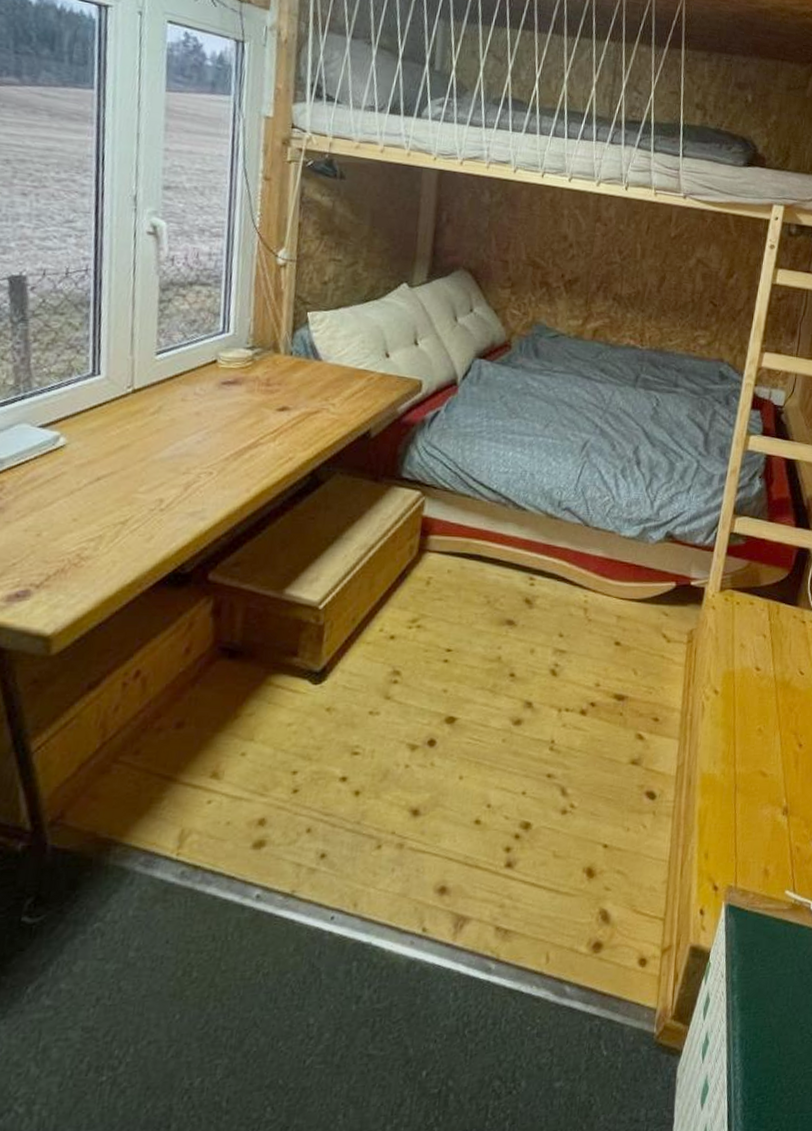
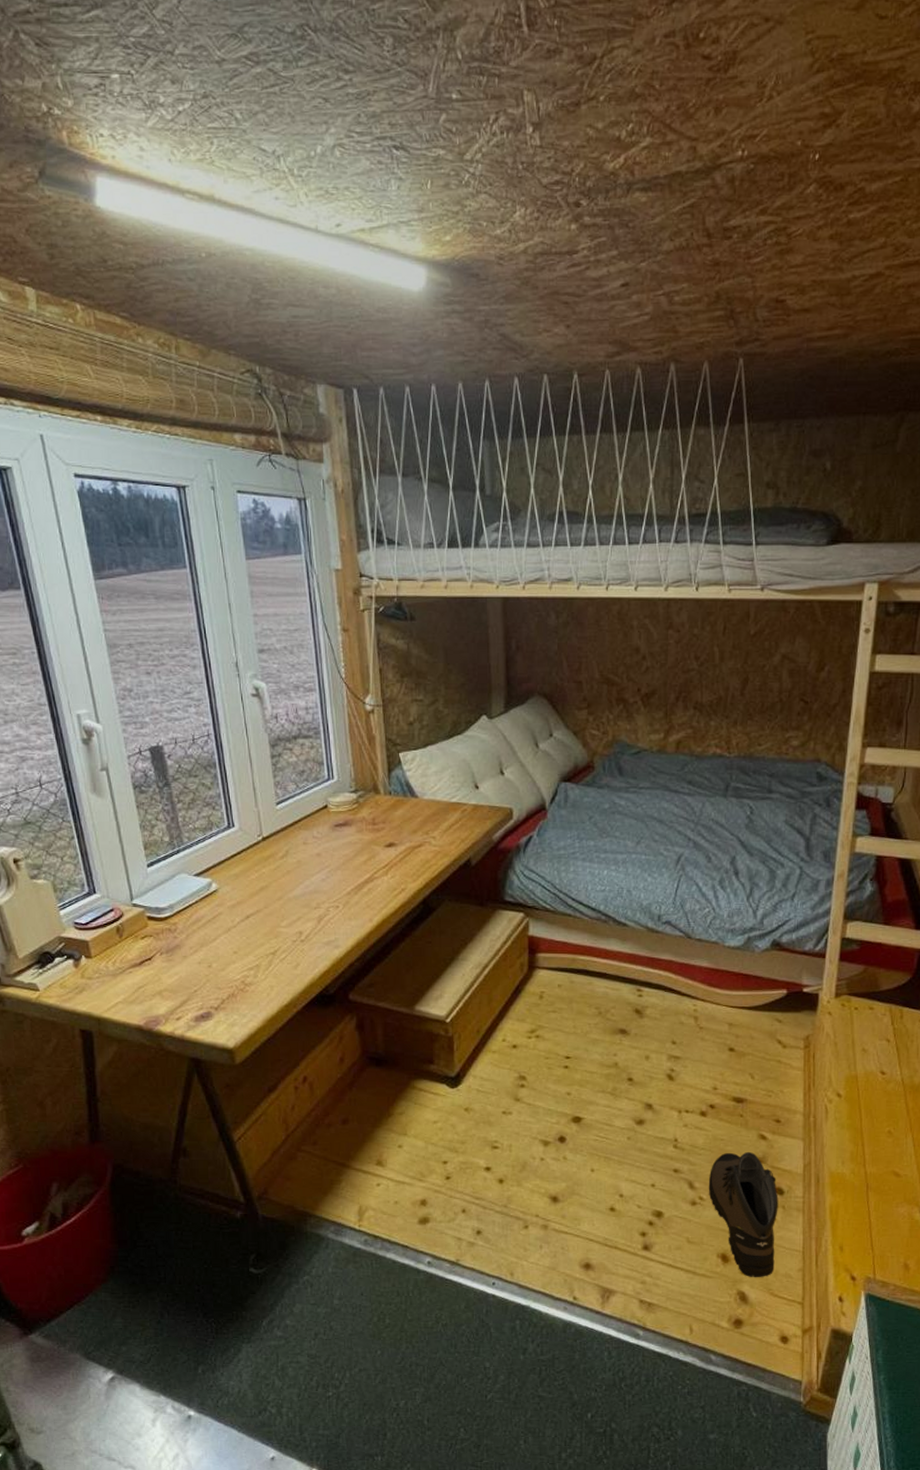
hiking boot: none [580,752,650,893] -> present [708,1151,779,1277]

